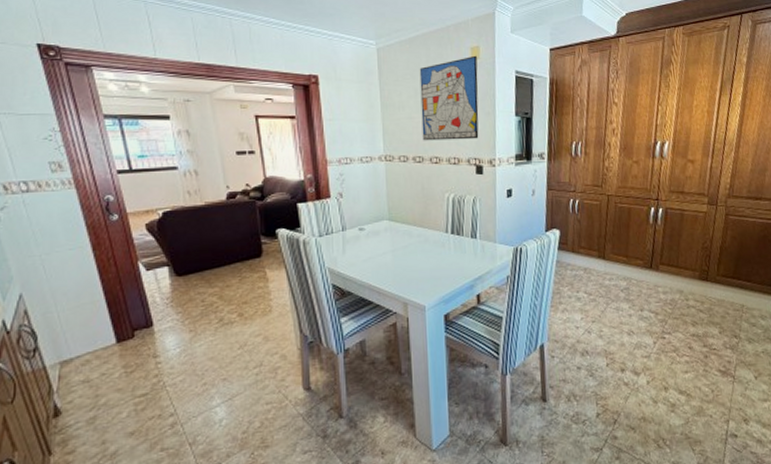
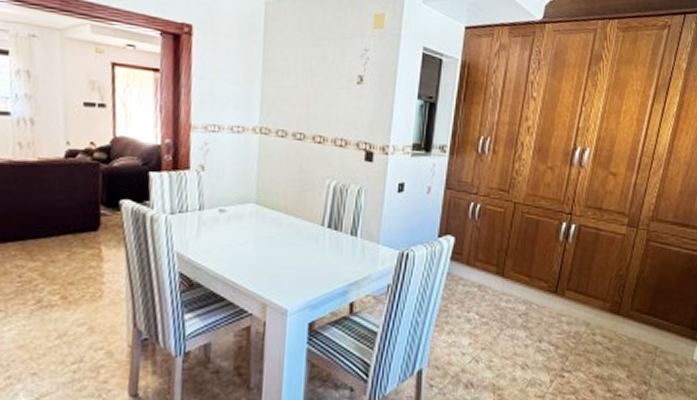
wall art: present [419,55,479,141] -> none [306,23,380,121]

